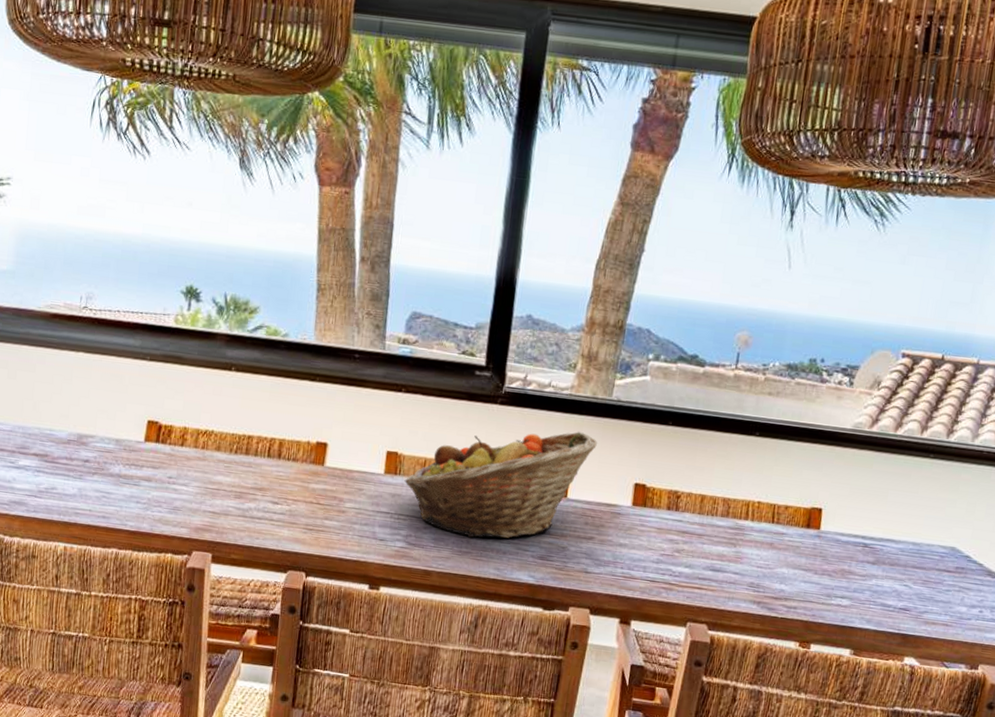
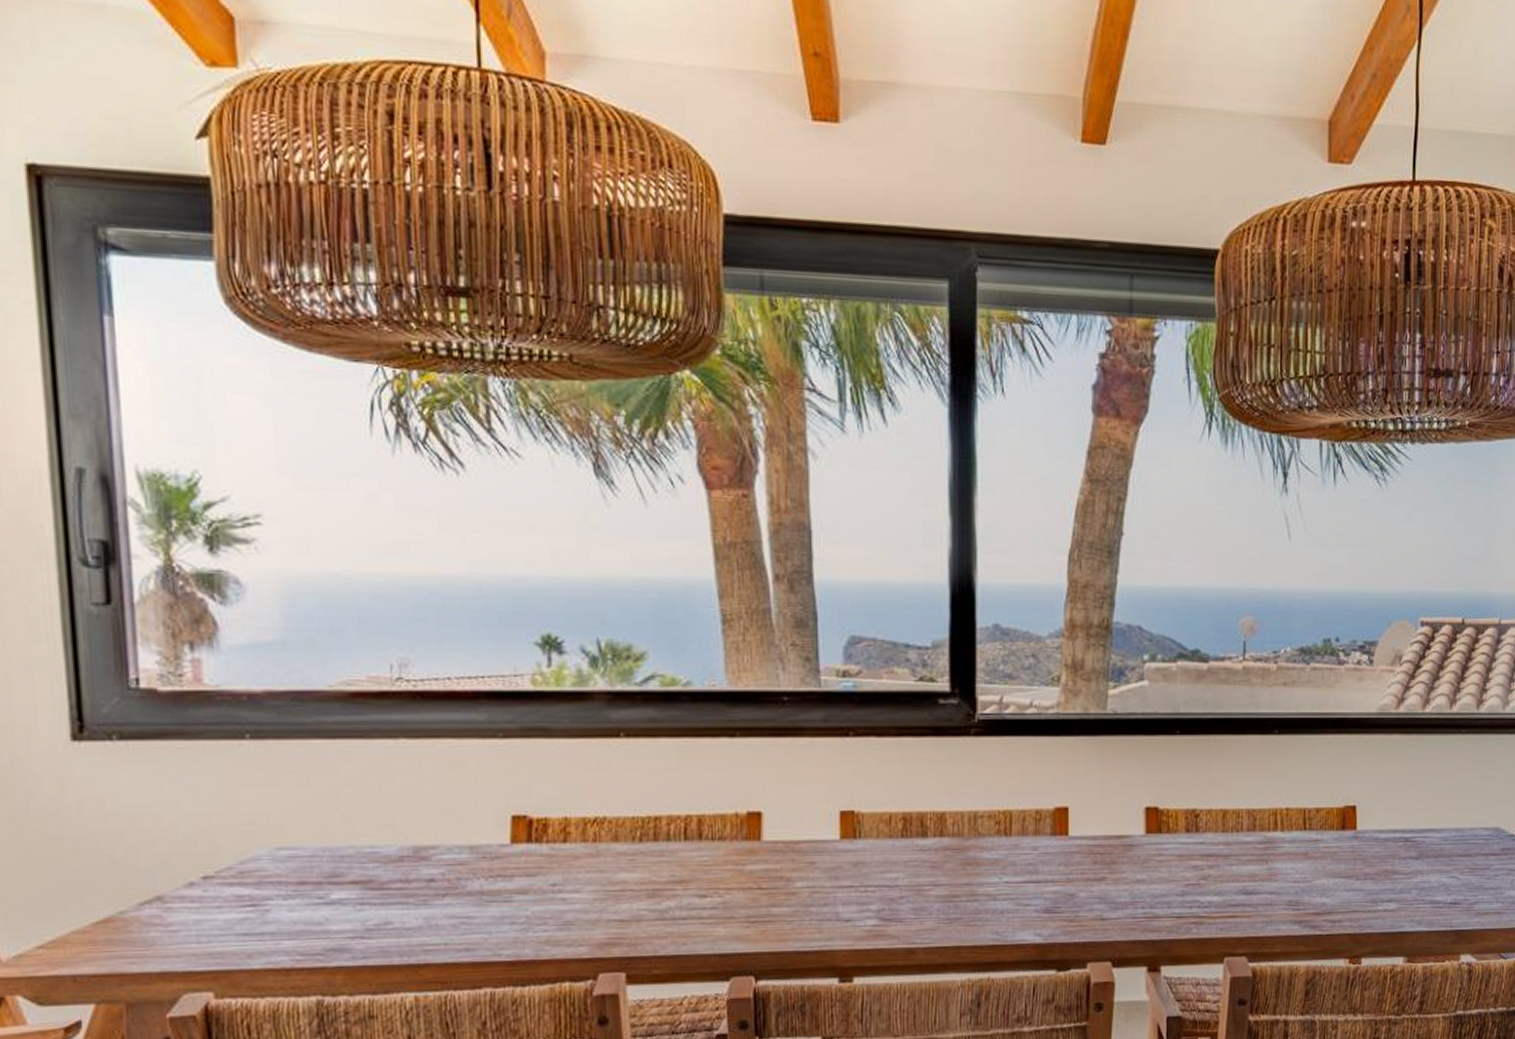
fruit basket: present [404,432,597,538] -> none [867,756,1096,900]

